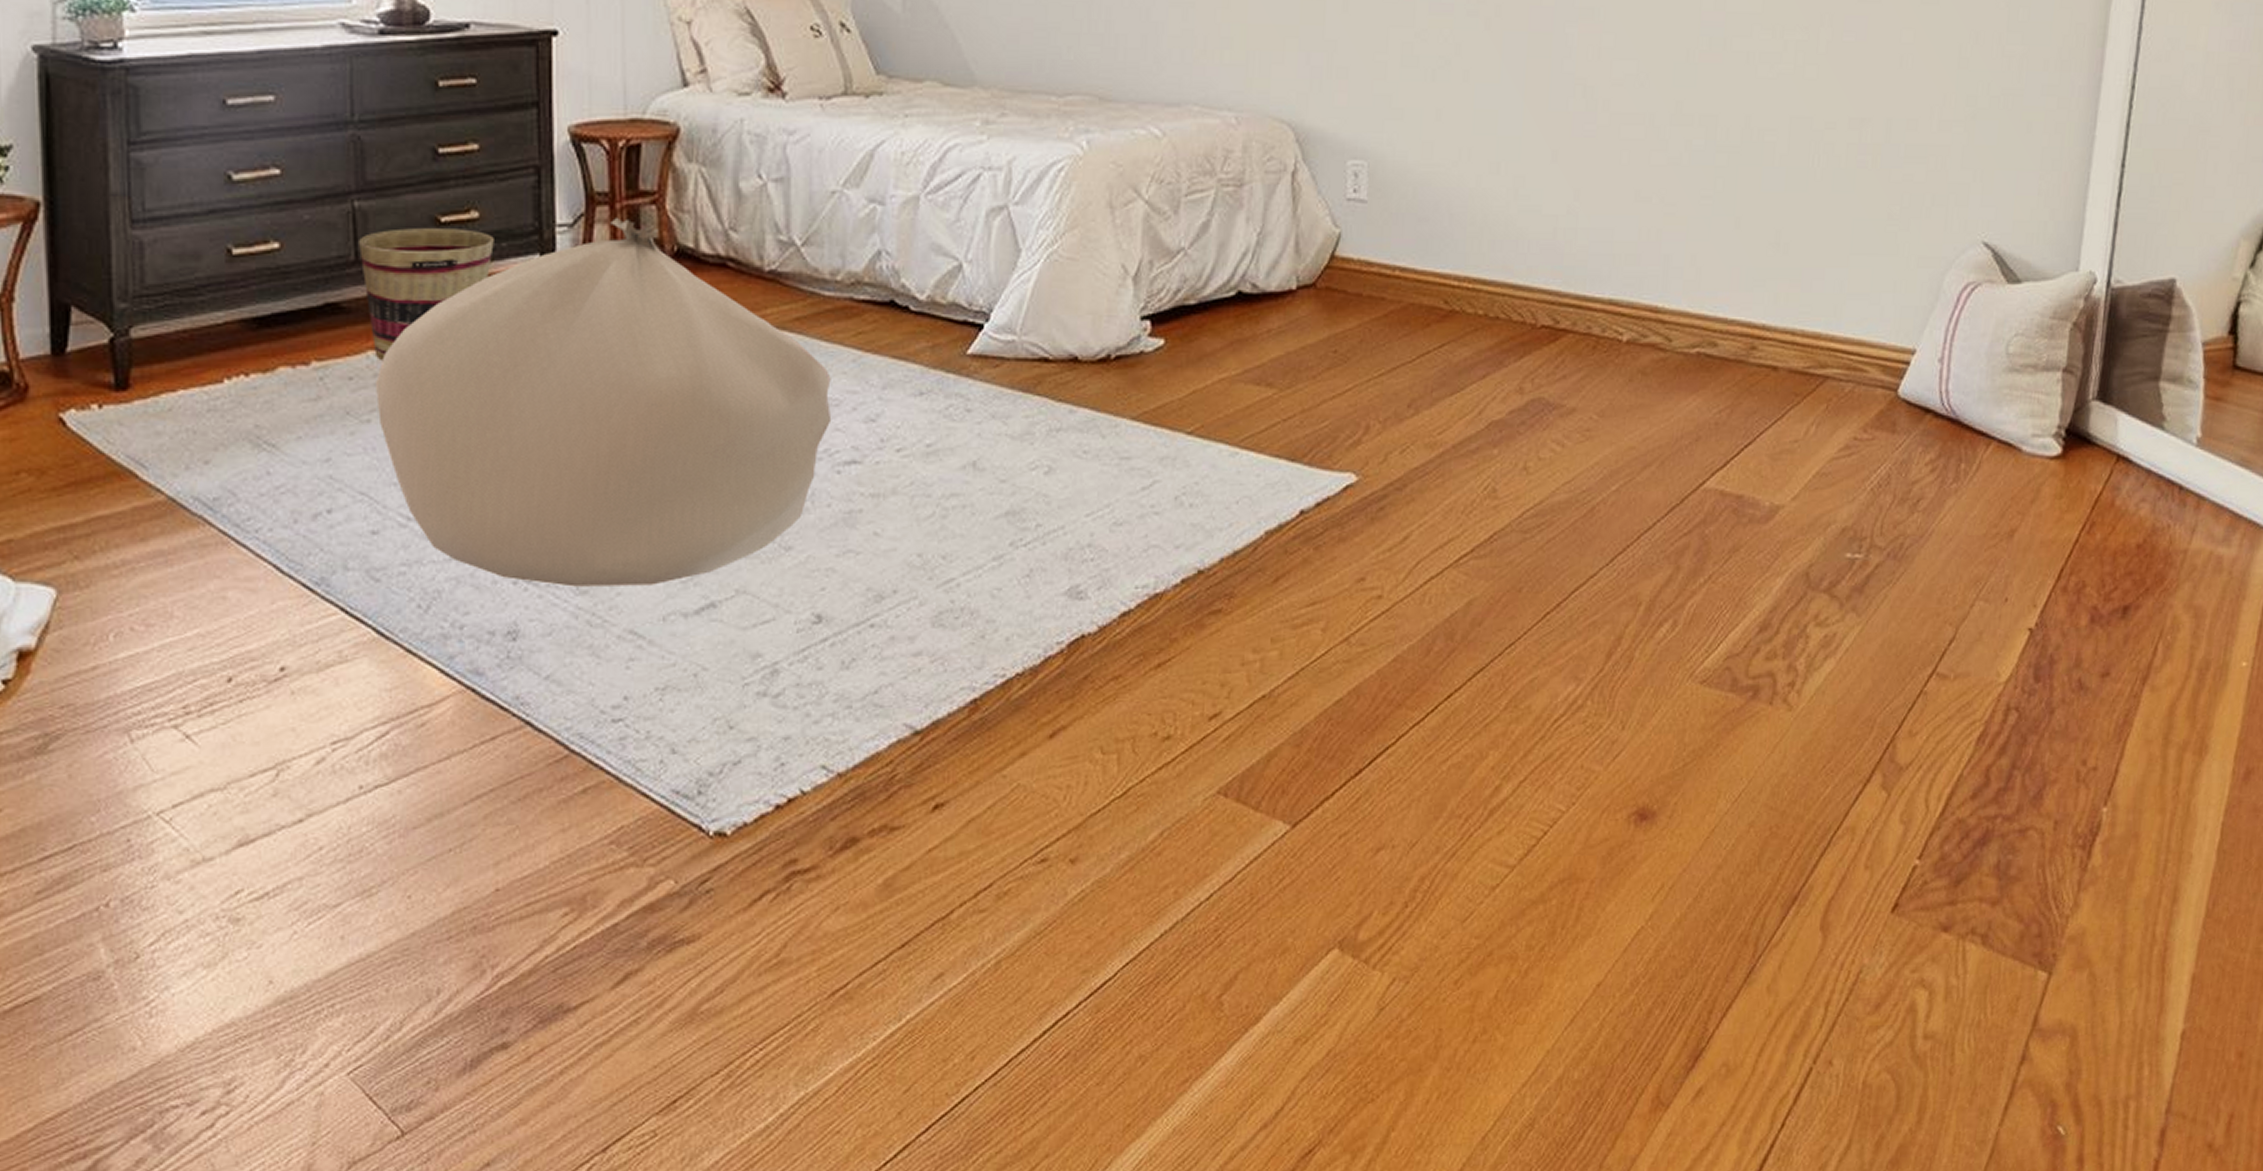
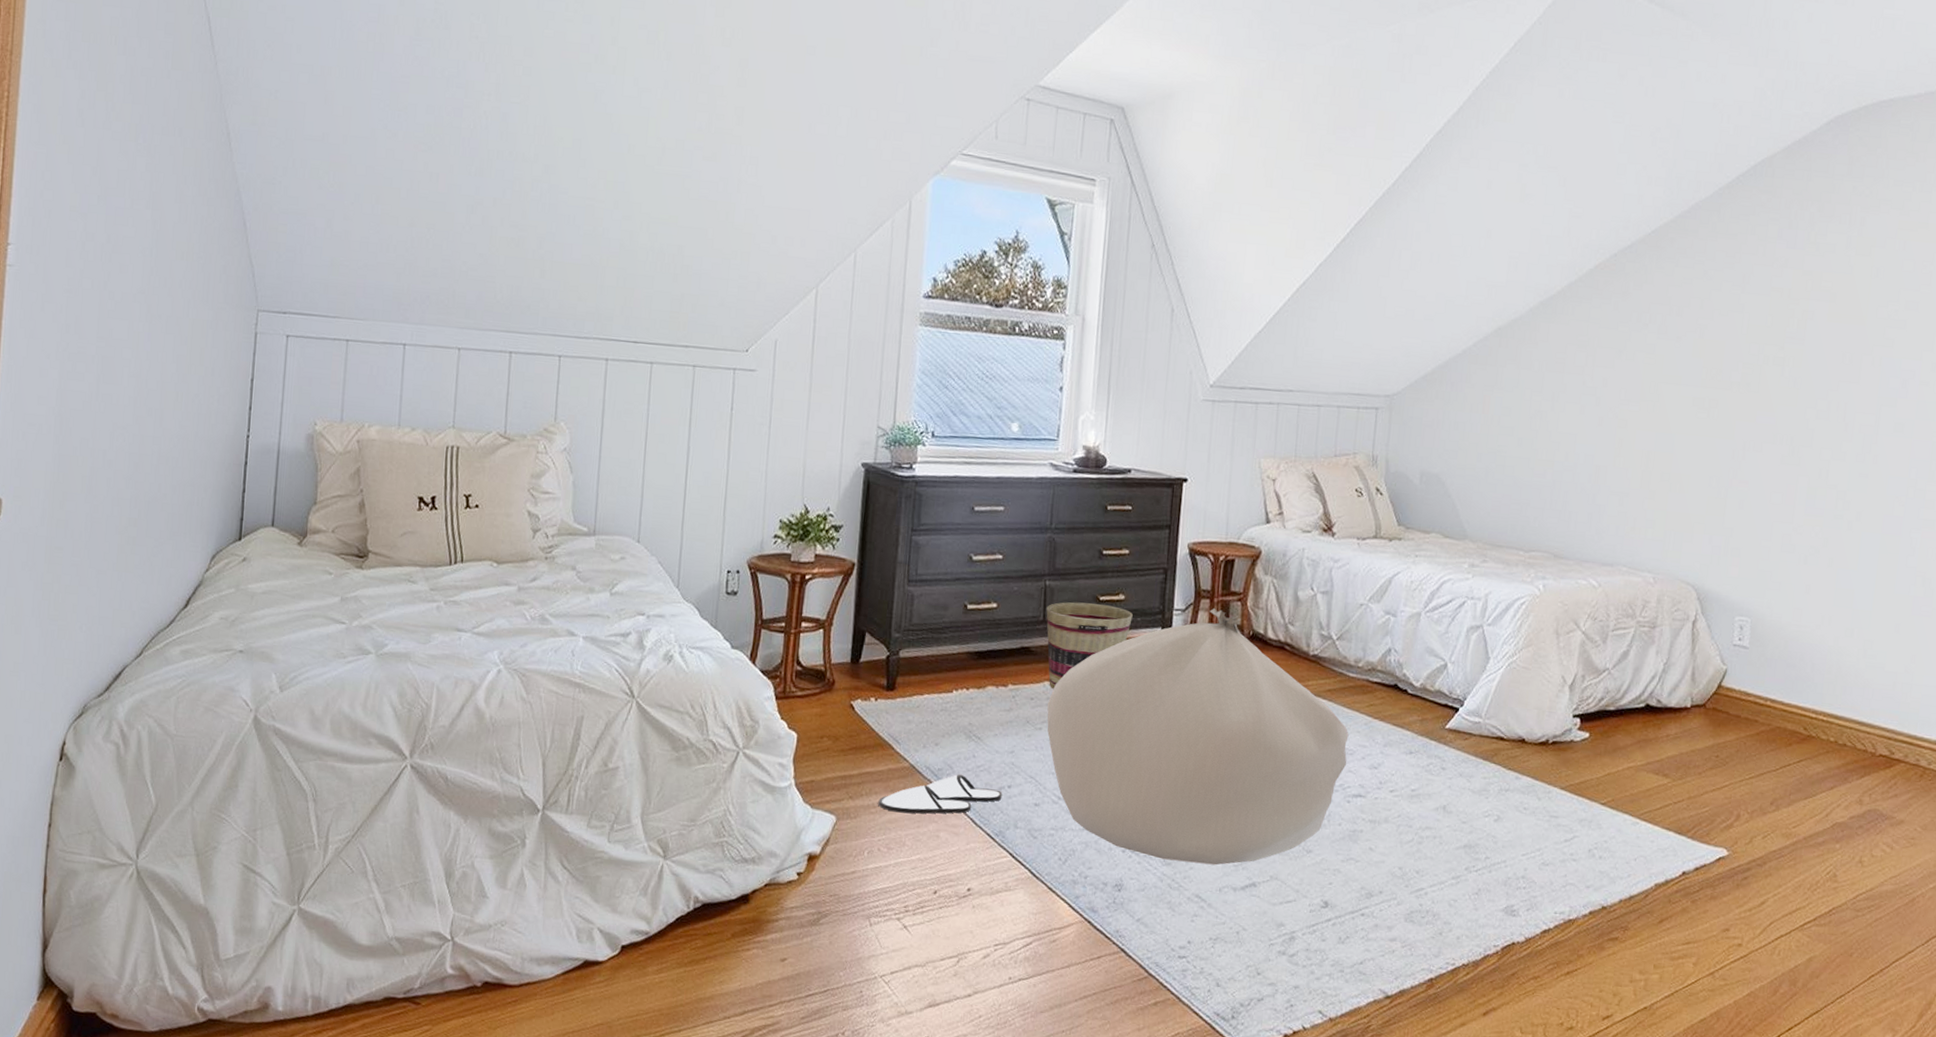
slippers: none [122,501,320,571] -> present [878,774,1003,814]

